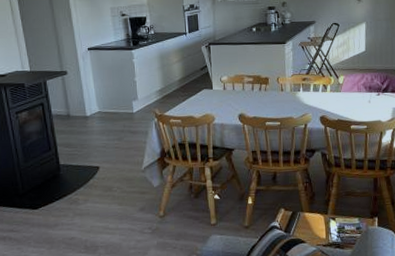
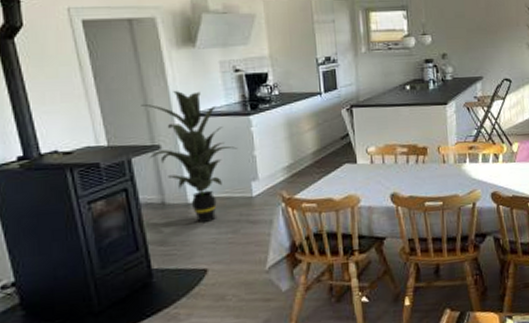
indoor plant: none [54,30,122,131] -> present [141,91,237,222]

